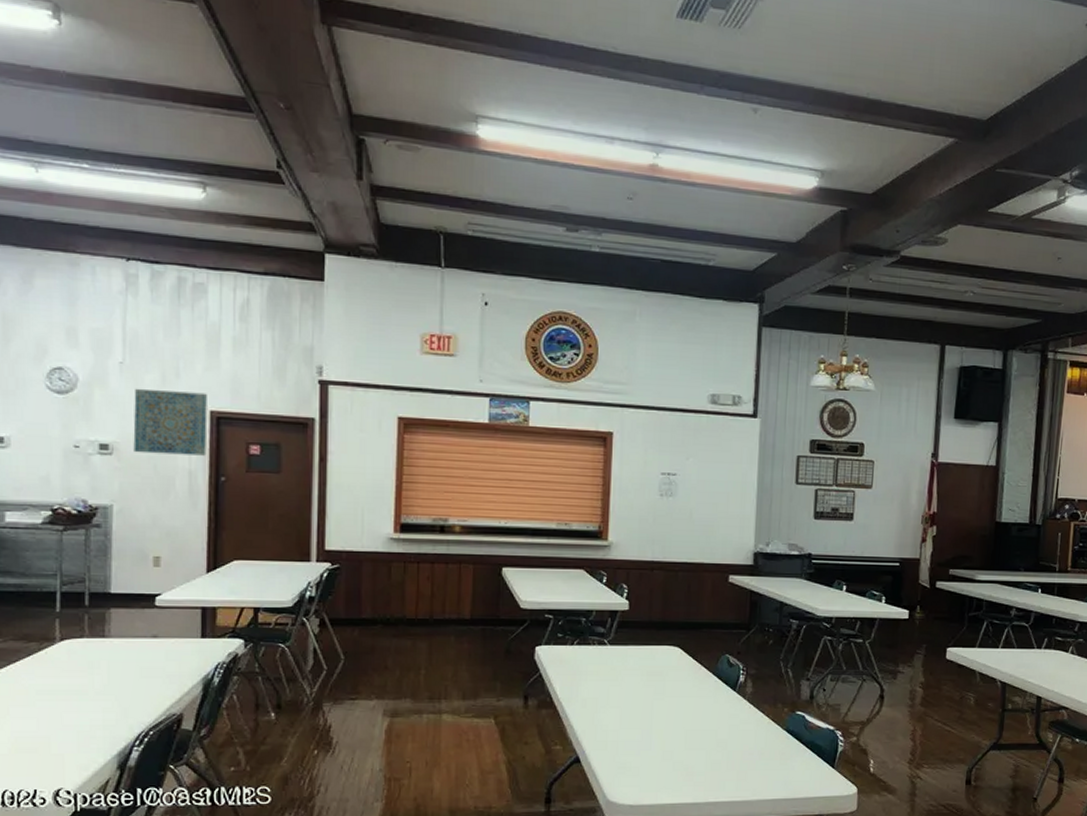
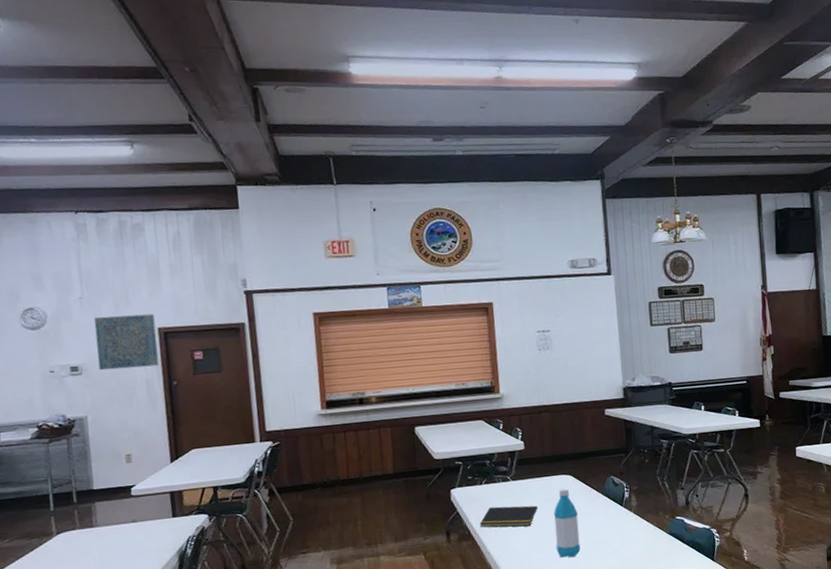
notepad: none [564,673,635,700] -> present [479,505,538,528]
water bottle: none [651,662,682,744] -> present [553,488,581,558]

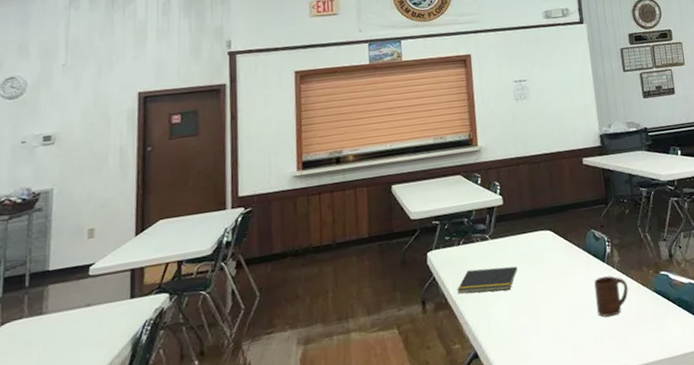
wall art: present [94,313,159,371] -> none [73,78,136,139]
water bottle: present [553,488,581,558] -> none [533,245,563,325]
cup: none [611,518,644,554] -> present [594,276,628,317]

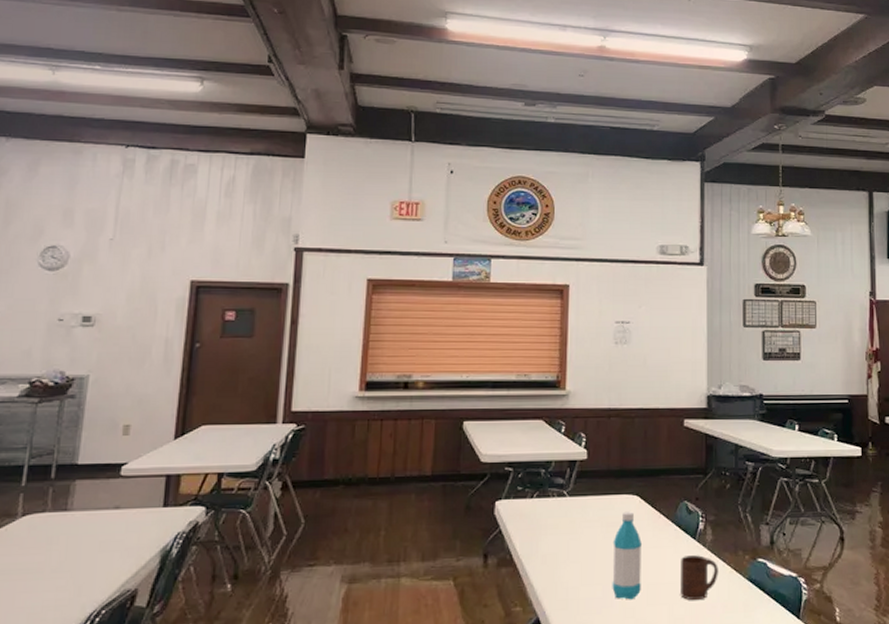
notepad: present [457,266,517,294] -> none [524,527,595,555]
water bottle: none [533,245,563,325] -> present [612,511,642,600]

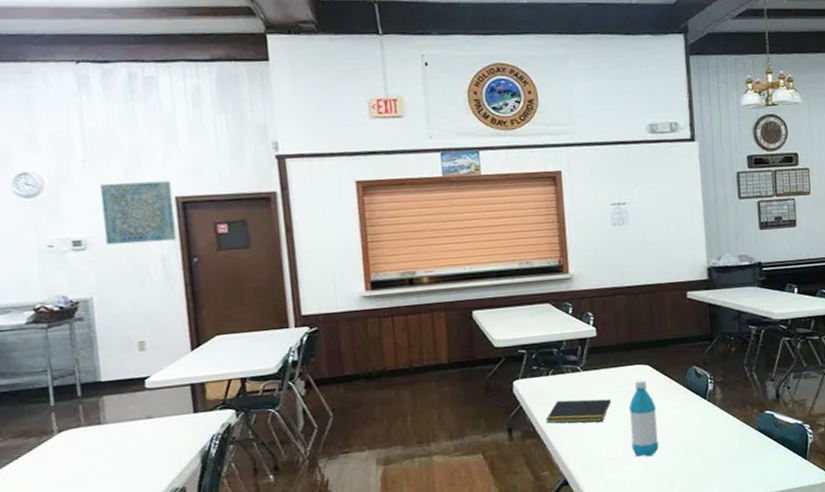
wall art: none [114,262,189,324] -> present [100,180,177,246]
notepad: none [524,527,595,555] -> present [545,399,611,424]
cup: present [681,555,718,601] -> none [693,413,730,453]

